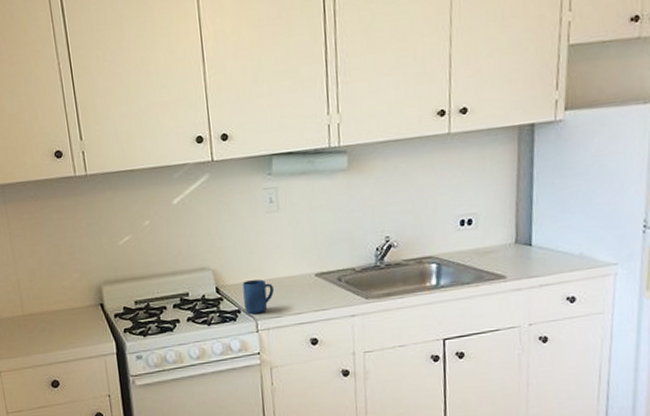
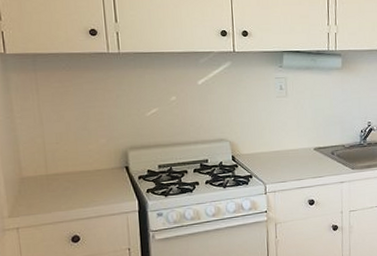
mug: present [242,279,274,314] -> none [255,151,280,179]

